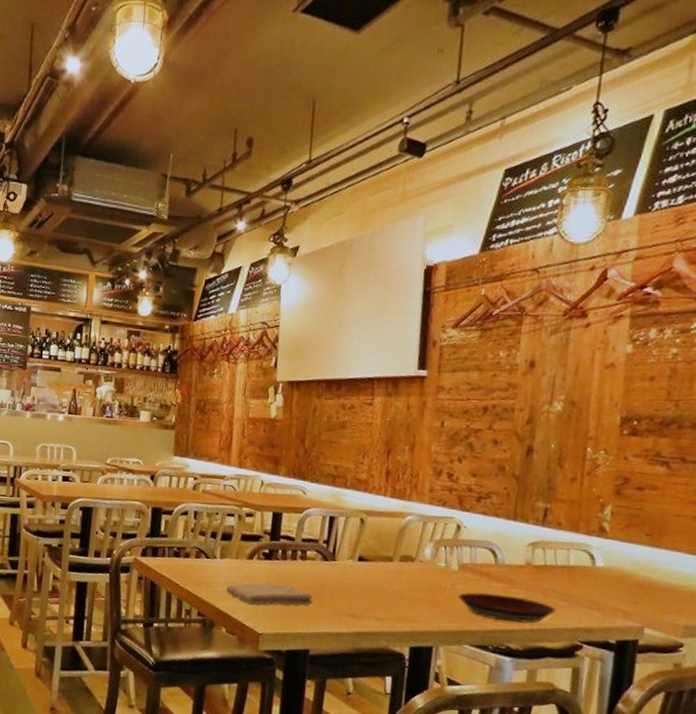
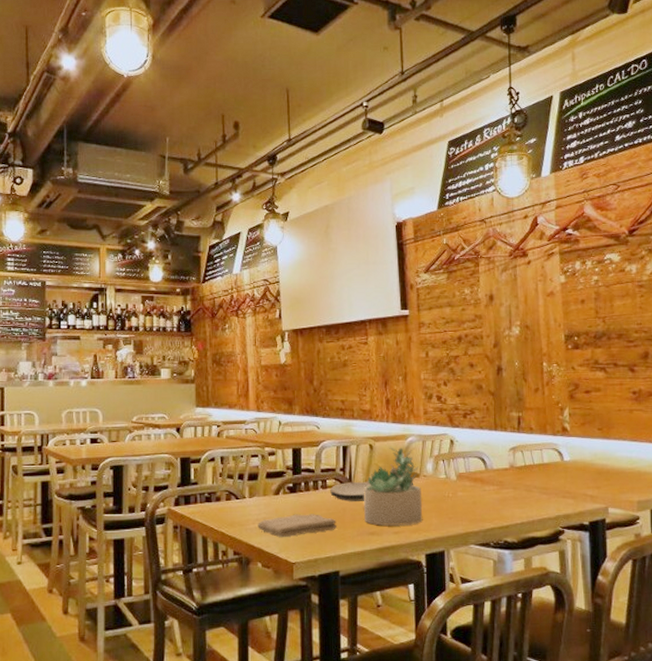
plate: none [309,556,407,579] -> present [330,481,414,501]
succulent plant: none [344,523,415,613] -> present [363,447,423,527]
plate: present [458,591,556,623] -> none [460,496,539,519]

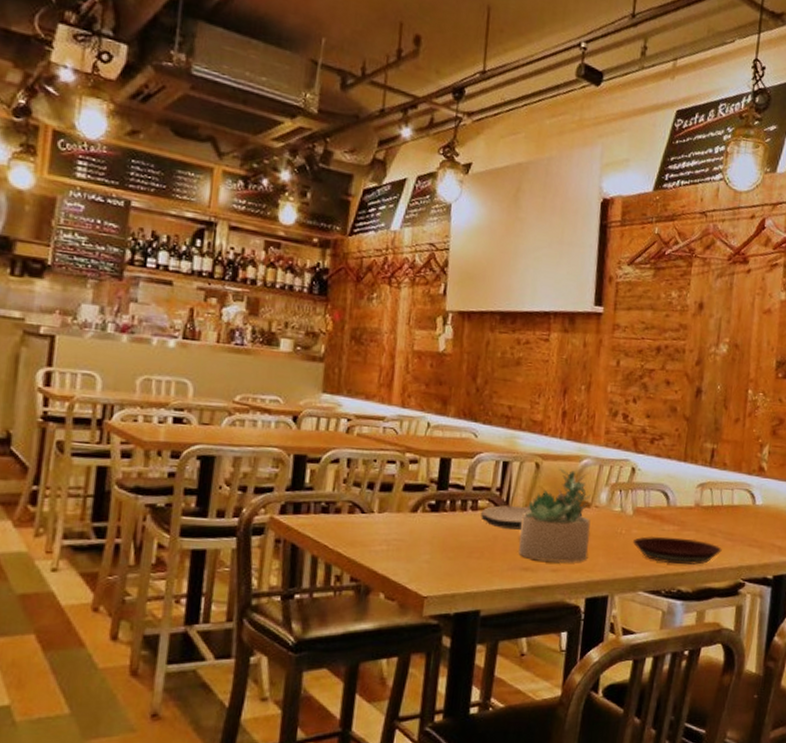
washcloth: present [258,514,336,538] -> none [385,538,484,565]
plate: none [460,496,539,519] -> present [633,535,722,565]

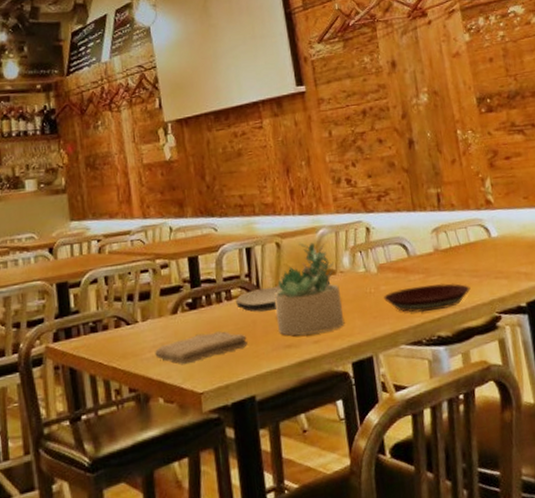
washcloth: none [385,538,484,565] -> present [155,331,248,365]

